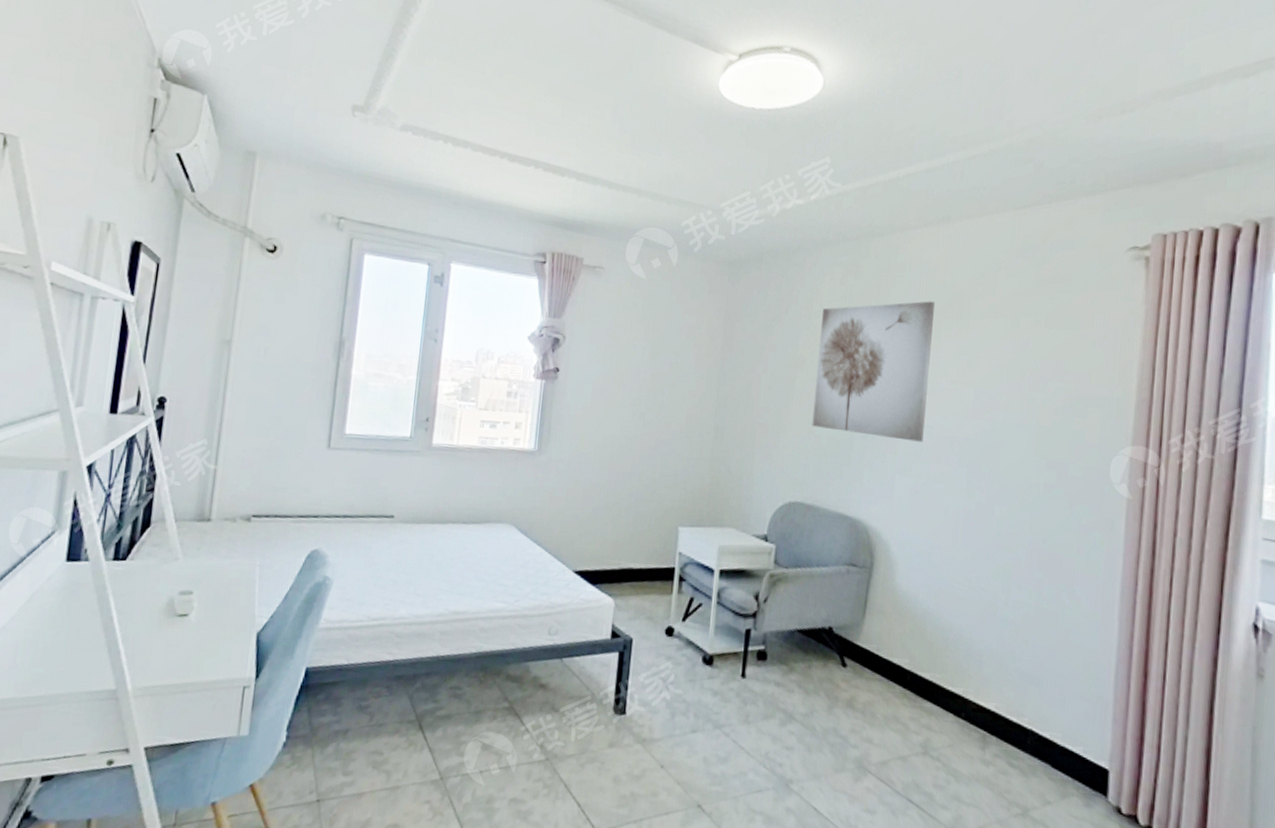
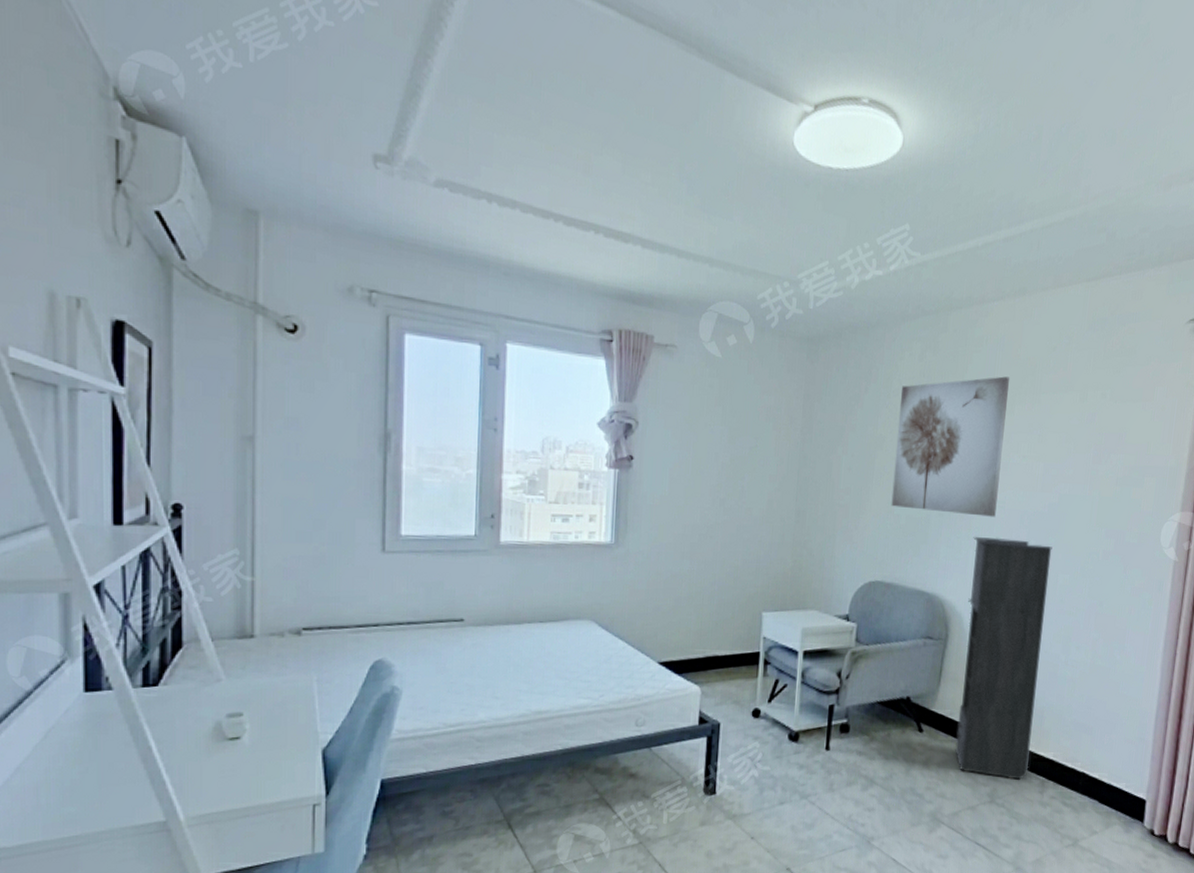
storage cabinet: none [882,462,987,731] -> present [955,537,1052,780]

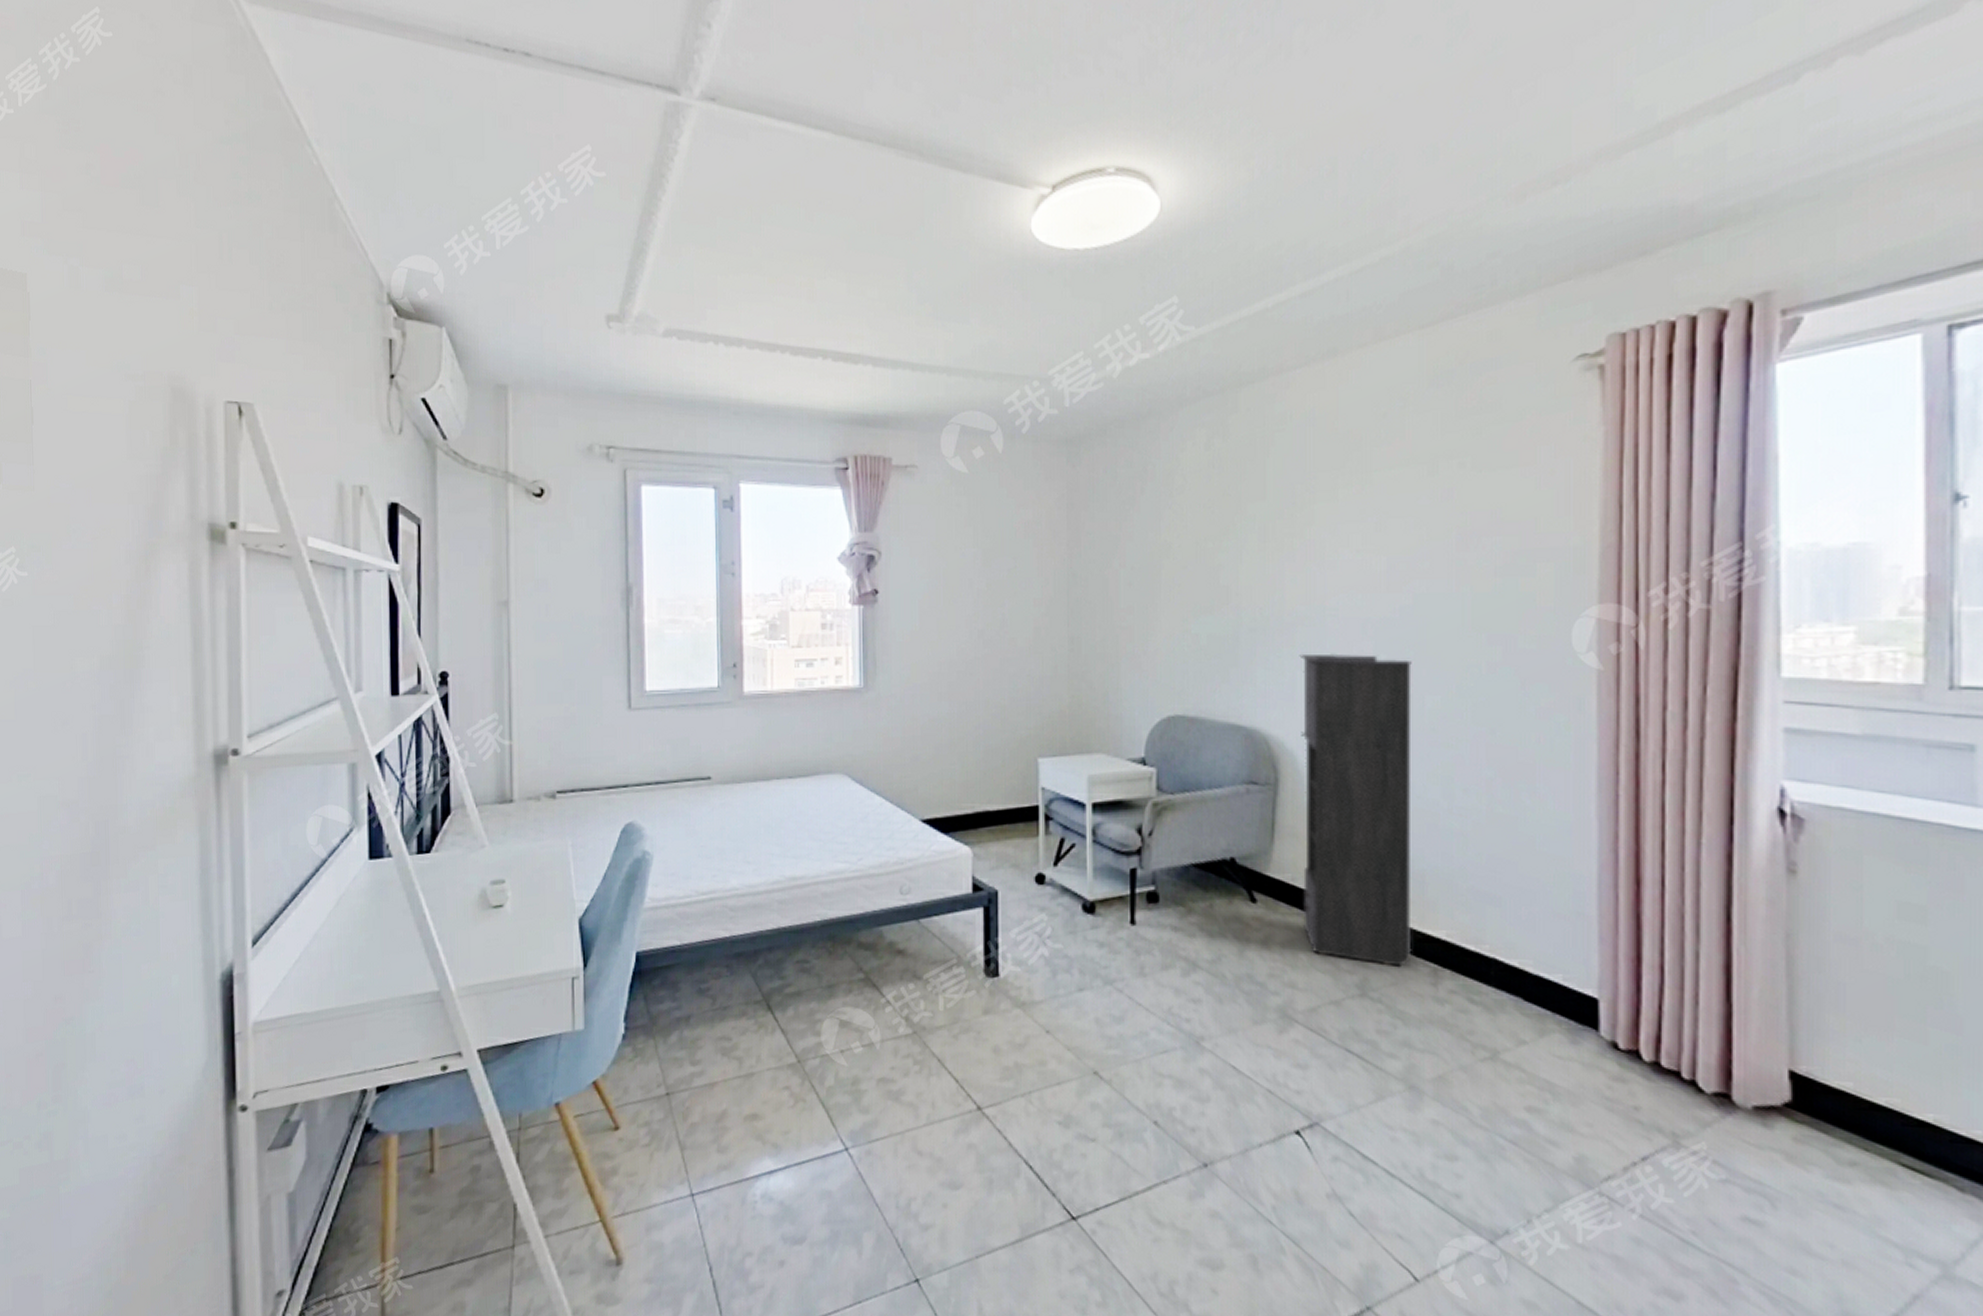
wall art: present [891,376,1010,517] -> none [1186,456,1328,629]

